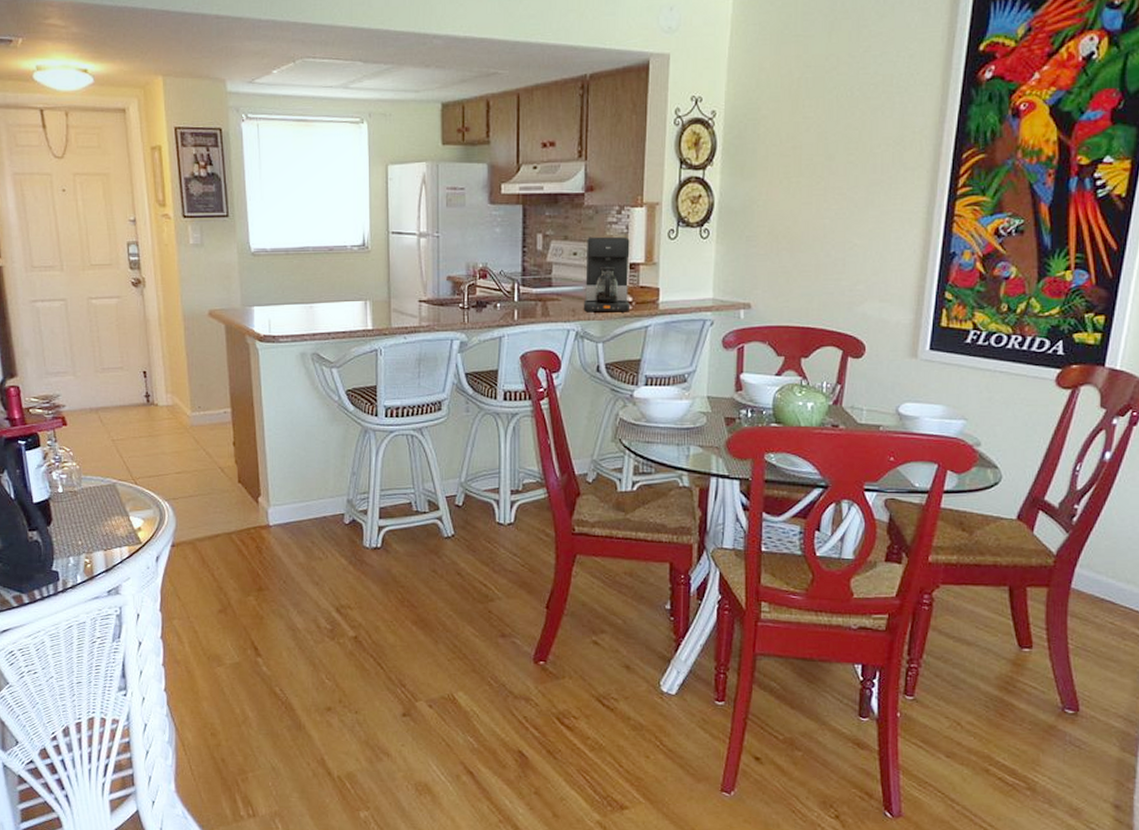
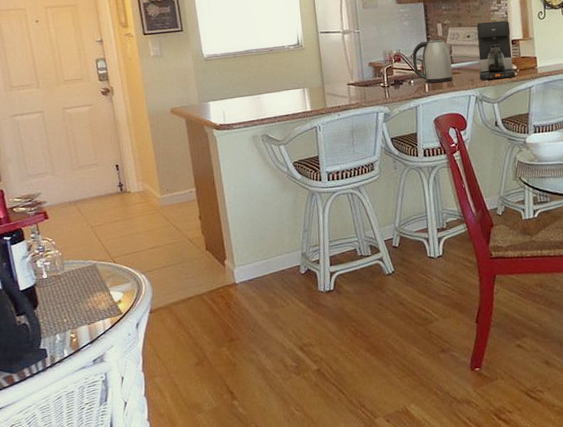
kettle: none [501,252,551,310] -> present [412,38,453,84]

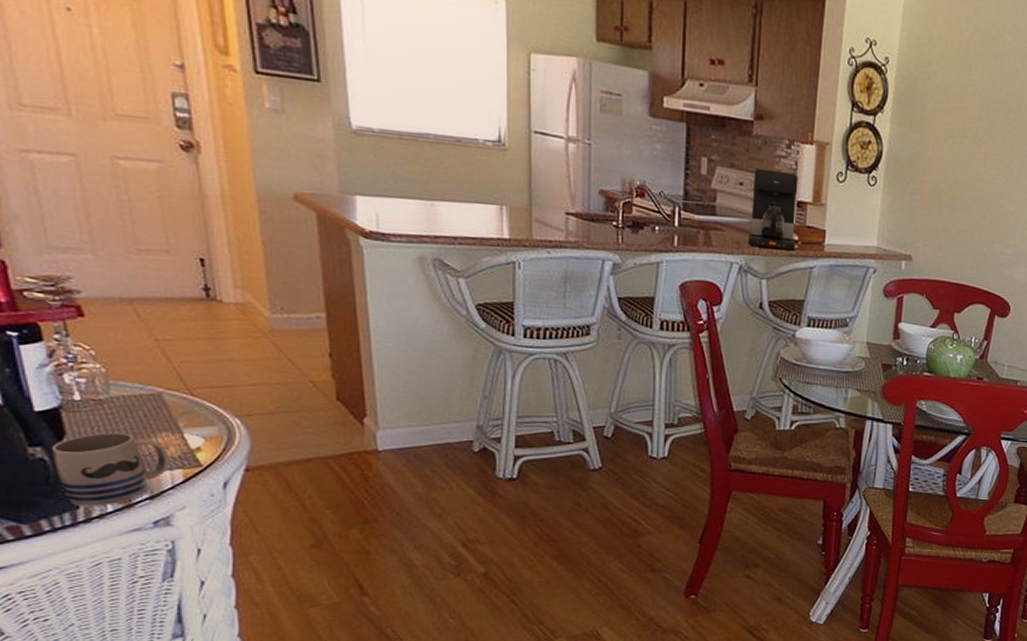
mug: none [31,297,102,356] -> present [52,432,169,507]
kettle: present [412,38,453,84] -> none [660,176,716,239]

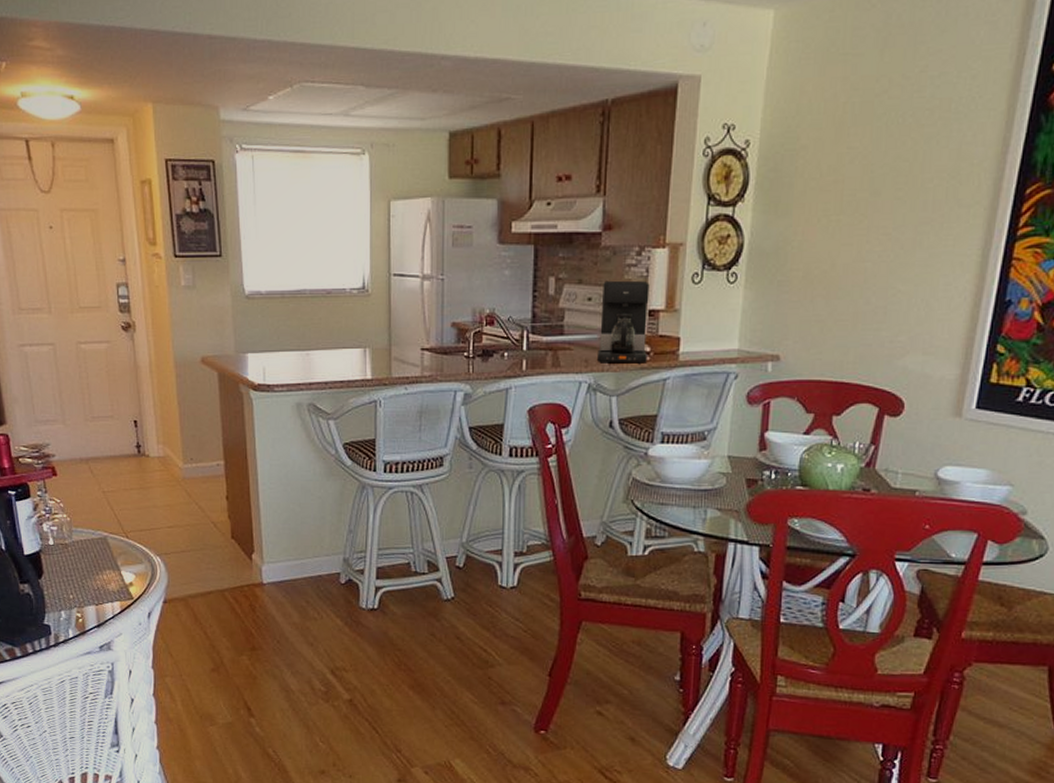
mug: present [52,432,169,507] -> none [35,571,111,633]

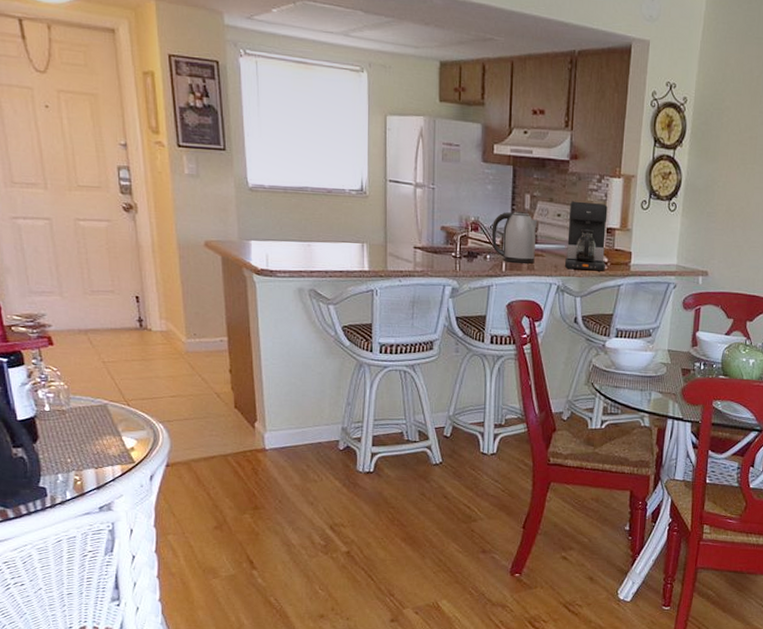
kettle: none [509,297,564,359] -> present [491,210,537,264]

